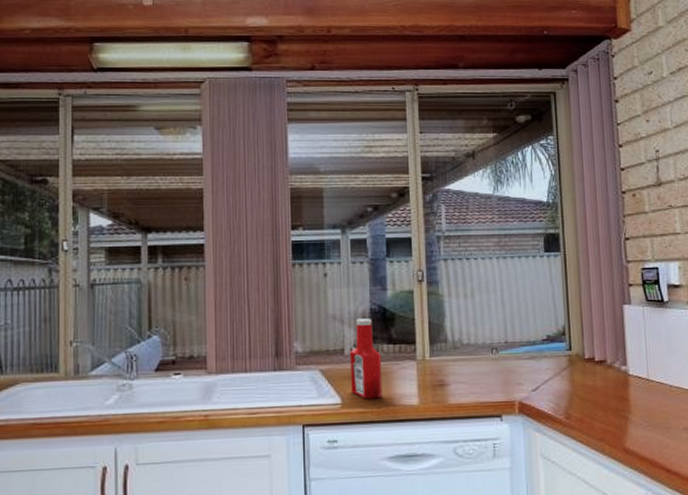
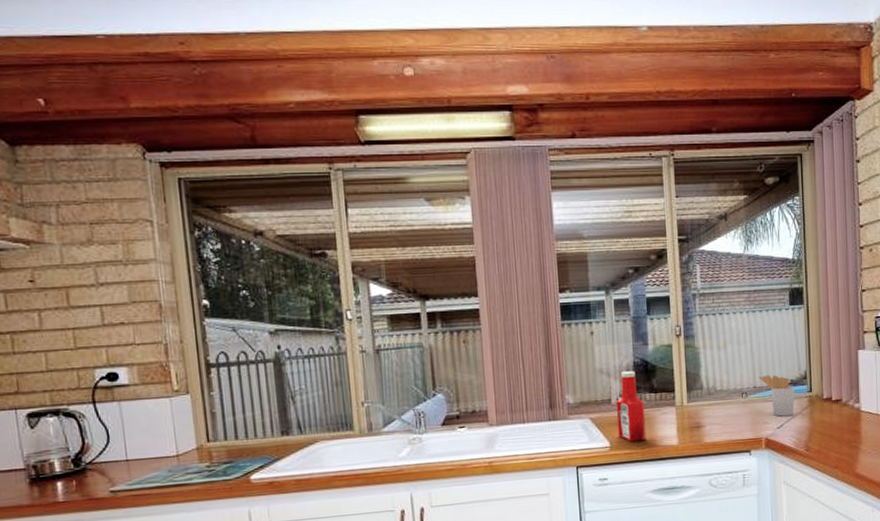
utensil holder: none [510,329,552,377] -> present [759,374,795,417]

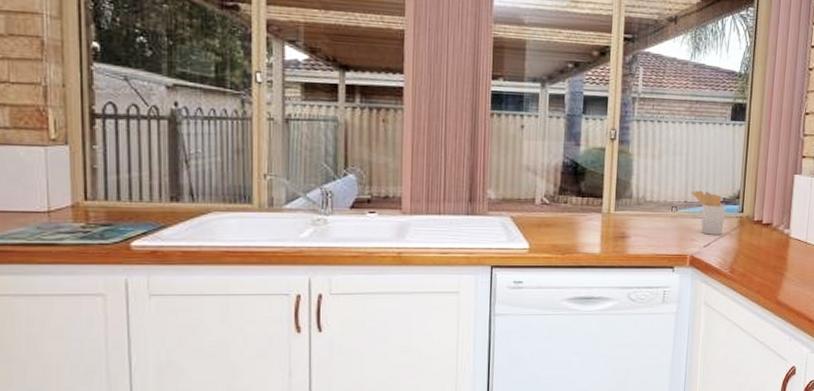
ketchup bottle: present [616,371,646,442] -> none [539,171,570,246]

